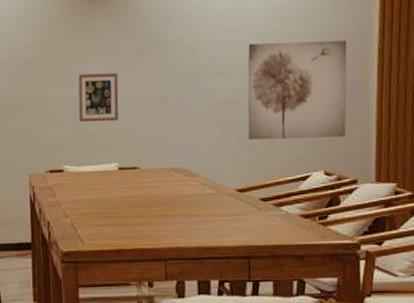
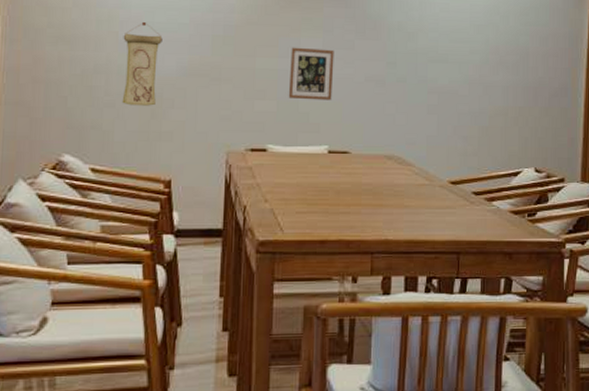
wall art: present [248,40,347,140] -> none [464,35,560,136]

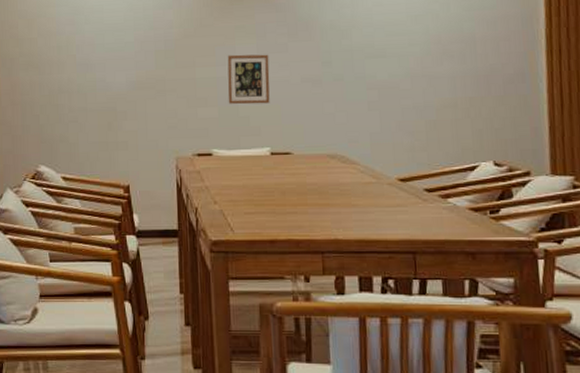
wall scroll: present [122,21,163,106] -> none [80,43,113,120]

